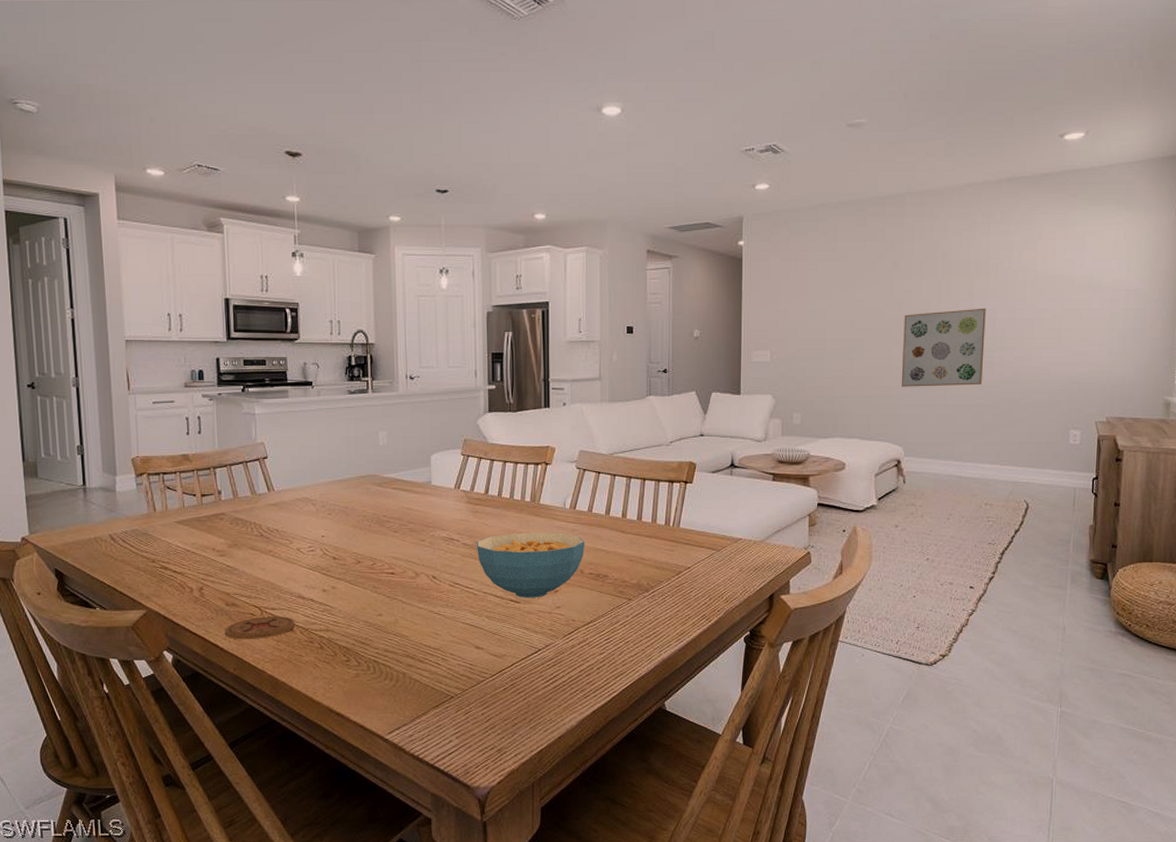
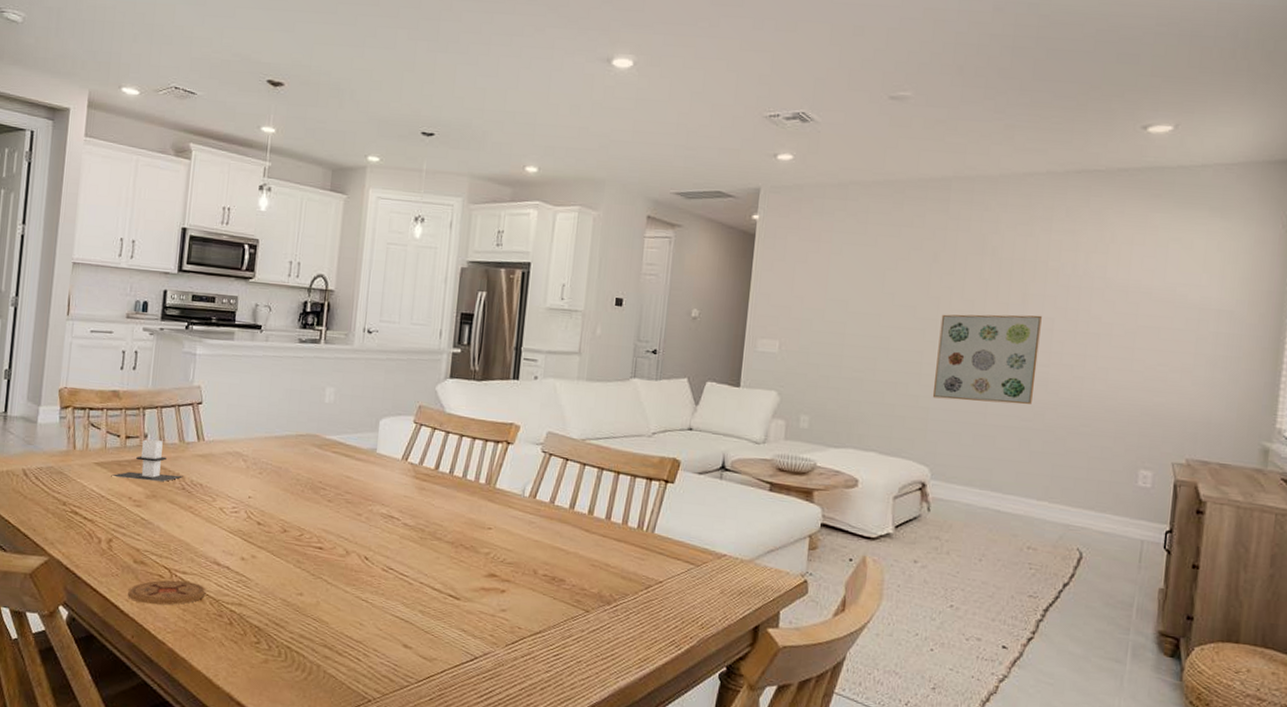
candle: none [193,495,260,532] -> present [111,439,183,482]
cereal bowl: present [476,532,586,598] -> none [418,517,543,596]

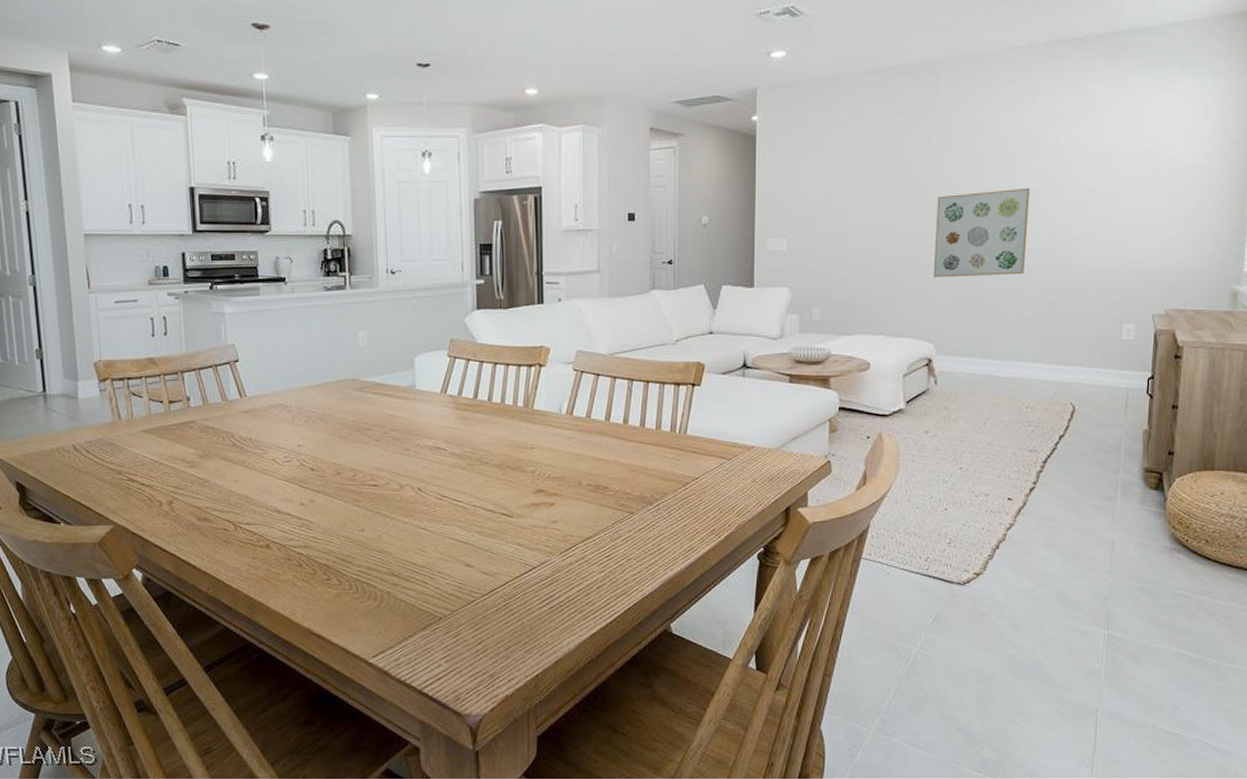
candle: present [111,439,183,482] -> none [161,402,232,442]
coaster: present [128,580,206,605] -> none [197,532,272,557]

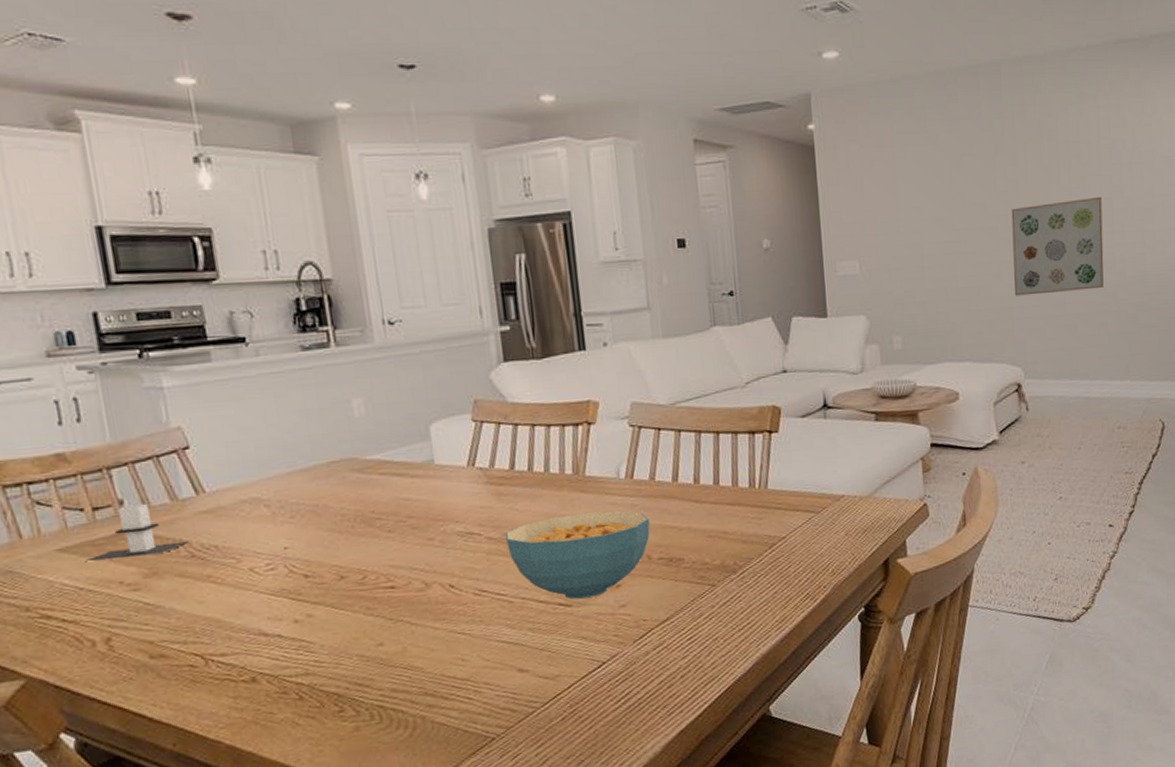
candle: none [161,402,232,442] -> present [85,504,189,563]
cereal bowl: none [464,440,584,511] -> present [504,510,650,600]

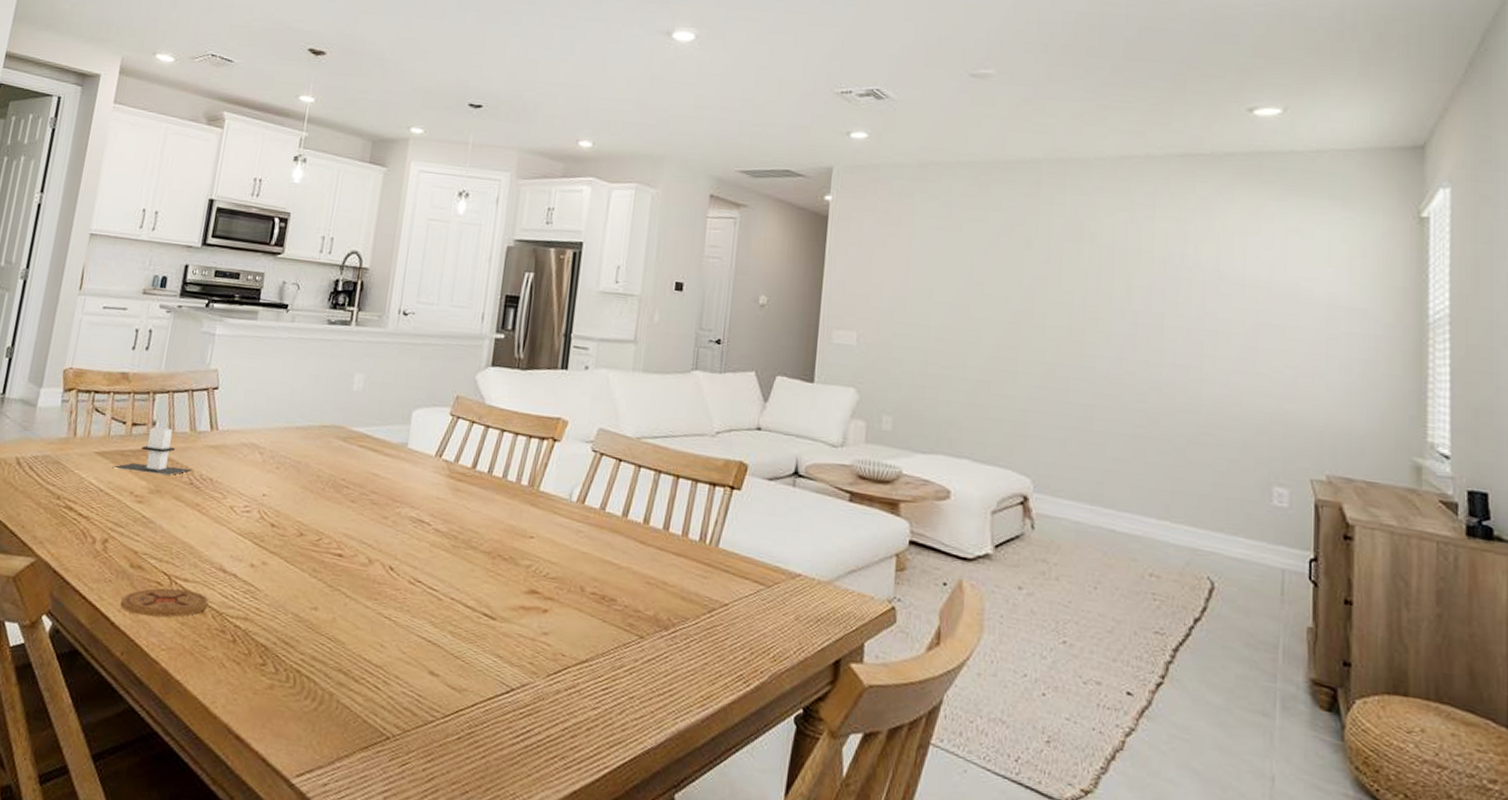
coaster: none [152,662,259,704] -> present [120,588,209,618]
cereal bowl: present [504,510,650,600] -> none [450,523,592,617]
wall art: present [1011,196,1104,296] -> none [1031,306,1150,410]

